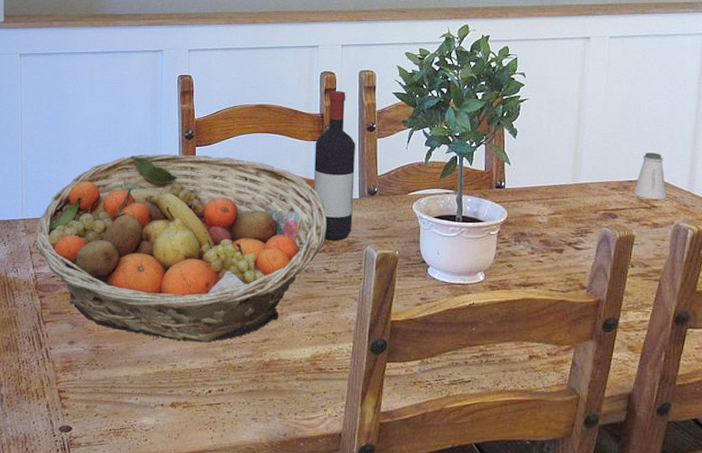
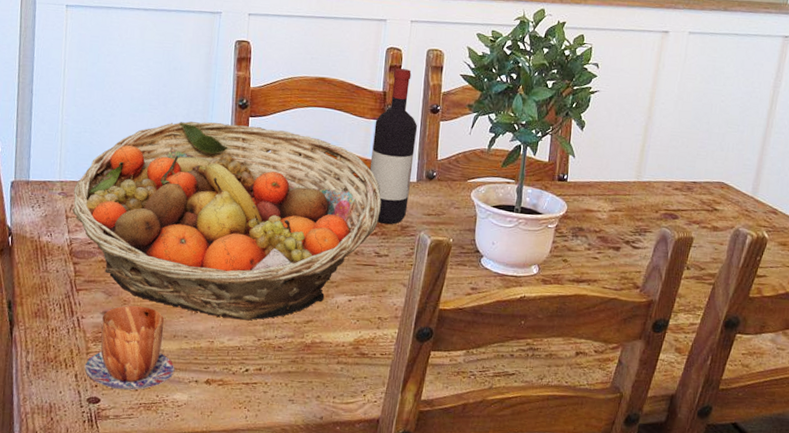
mug: none [55,334,141,417] -> present [84,305,175,390]
saltshaker: present [634,152,667,200] -> none [697,154,730,203]

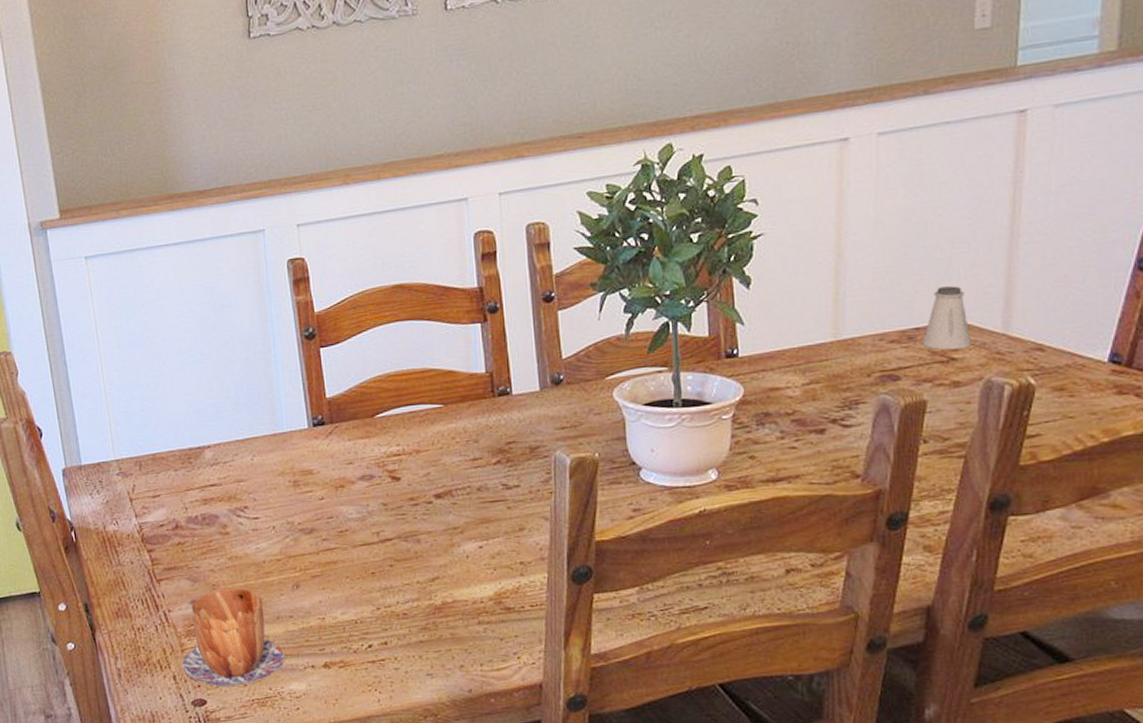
fruit basket: present [72,121,382,320] -> none [132,356,501,589]
wine bottle: present [369,68,418,225] -> none [475,254,534,449]
saltshaker: none [697,154,730,203] -> present [923,286,972,350]

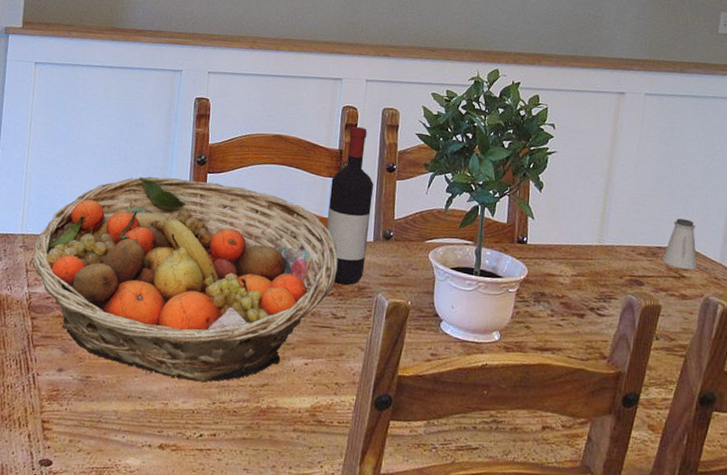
fruit basket: none [132,356,501,589] -> present [32,177,338,382]
mug: present [182,589,286,686] -> none [38,363,129,453]
wine bottle: none [475,254,534,449] -> present [326,126,374,285]

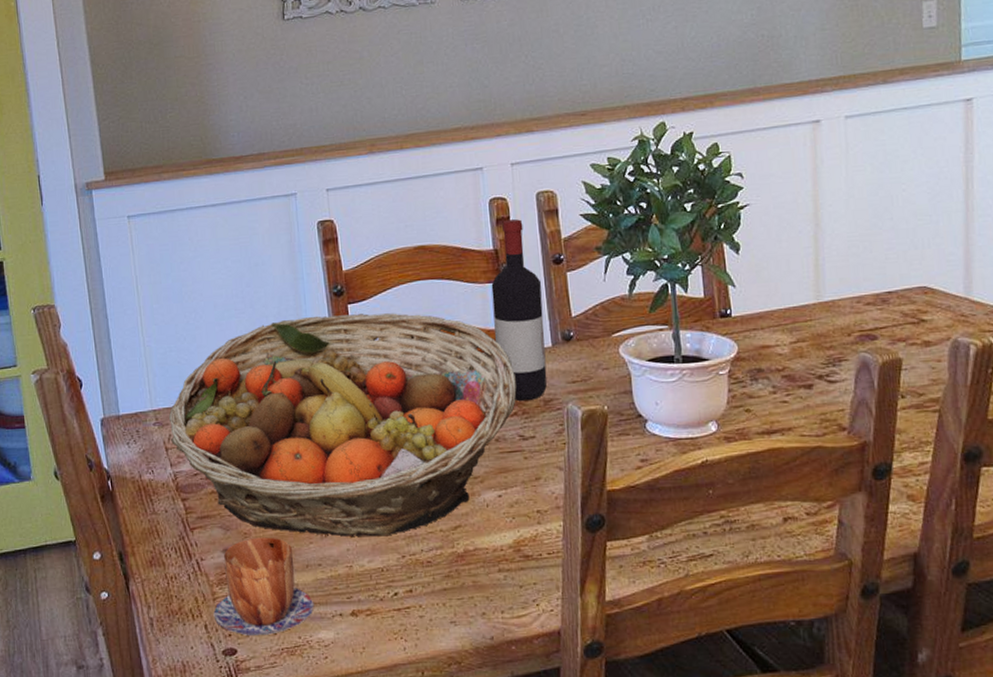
mug: none [38,363,129,453] -> present [213,537,314,635]
saltshaker: present [663,218,697,270] -> none [895,254,938,312]

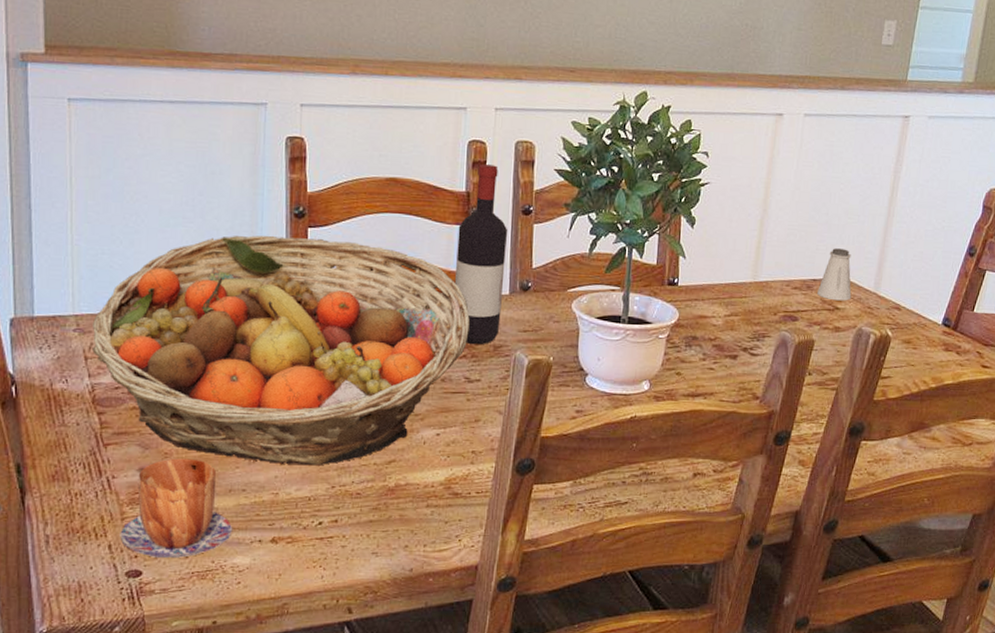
saltshaker: none [895,254,938,312] -> present [817,248,852,301]

